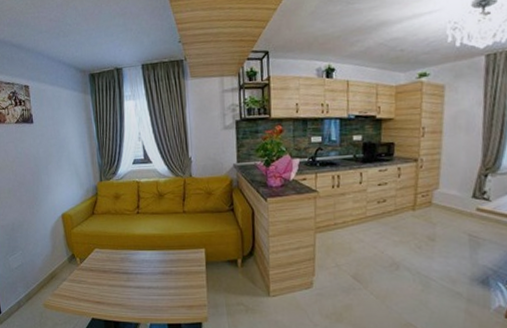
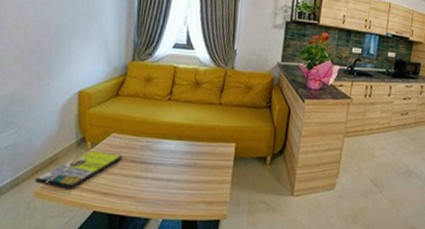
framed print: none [42,266,108,300] -> present [34,151,123,190]

